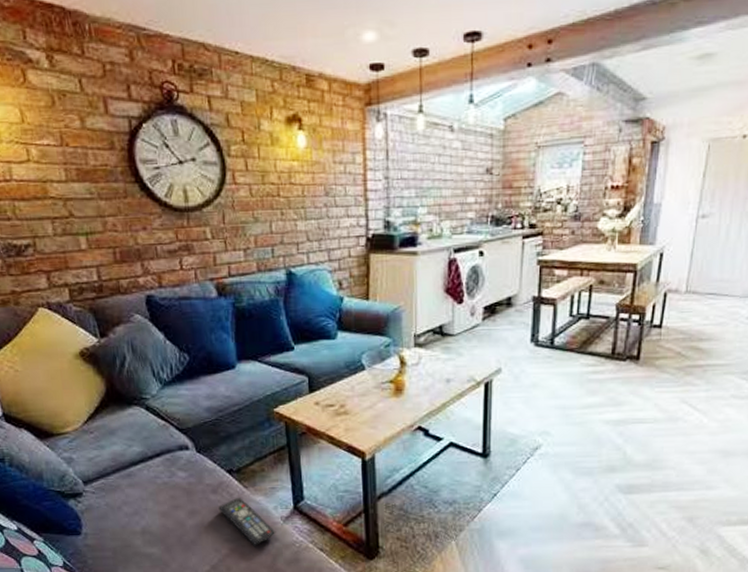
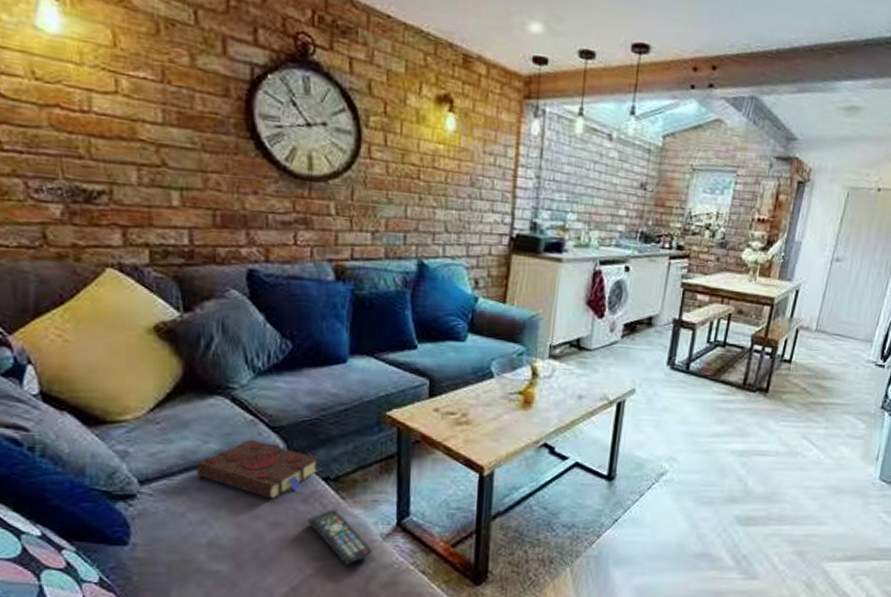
book: none [125,441,223,492] -> present [196,439,319,500]

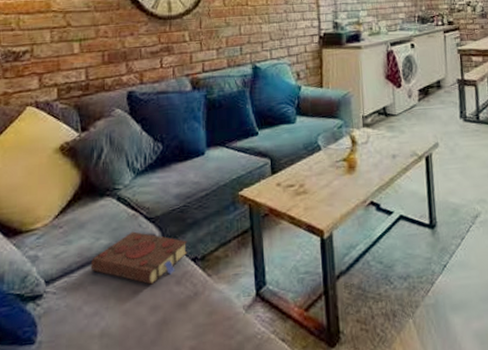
remote control: present [307,508,374,566] -> none [181,286,238,342]

